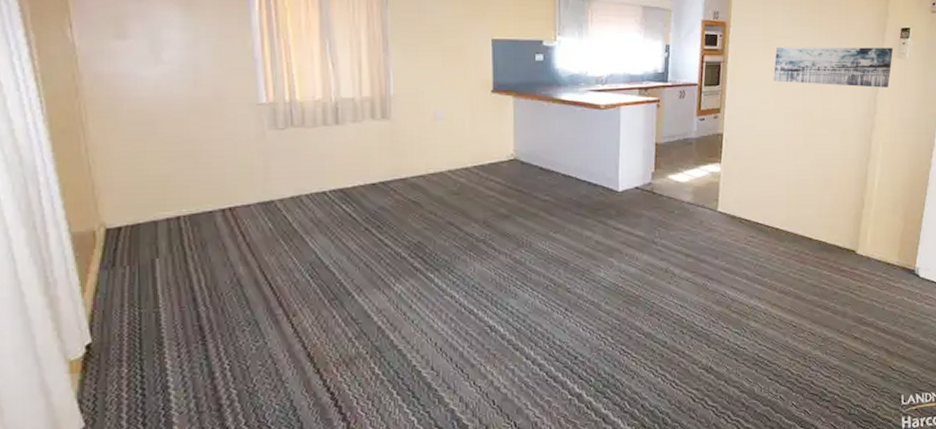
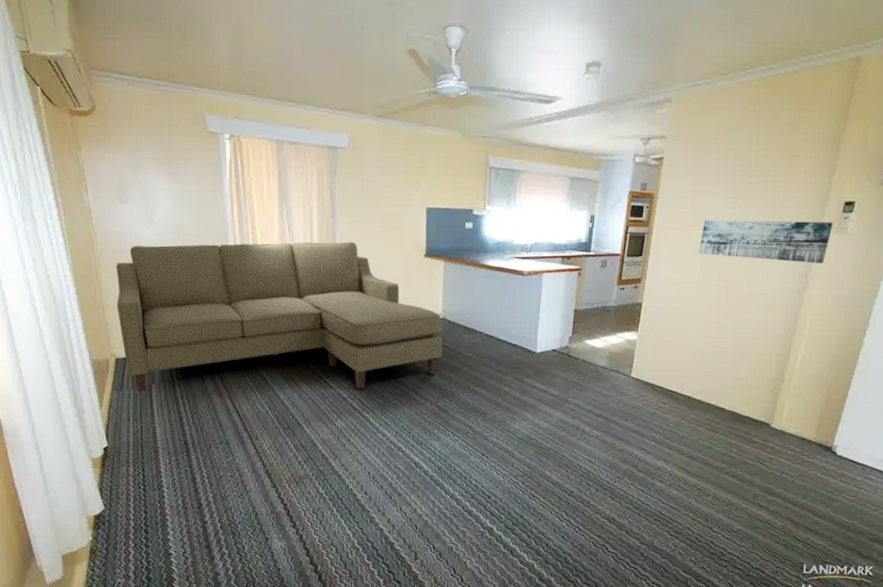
sofa: none [108,78,516,269] -> present [116,241,443,392]

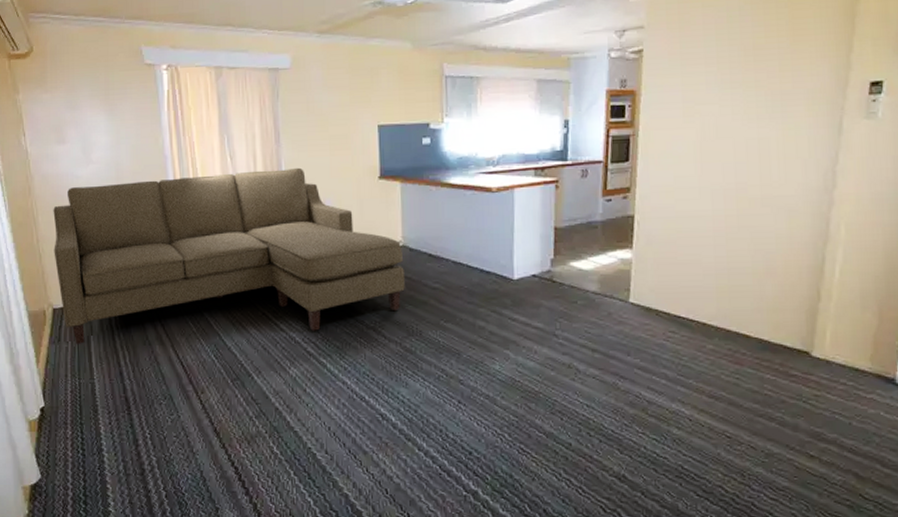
wall art: present [699,219,834,264] -> none [696,107,860,157]

